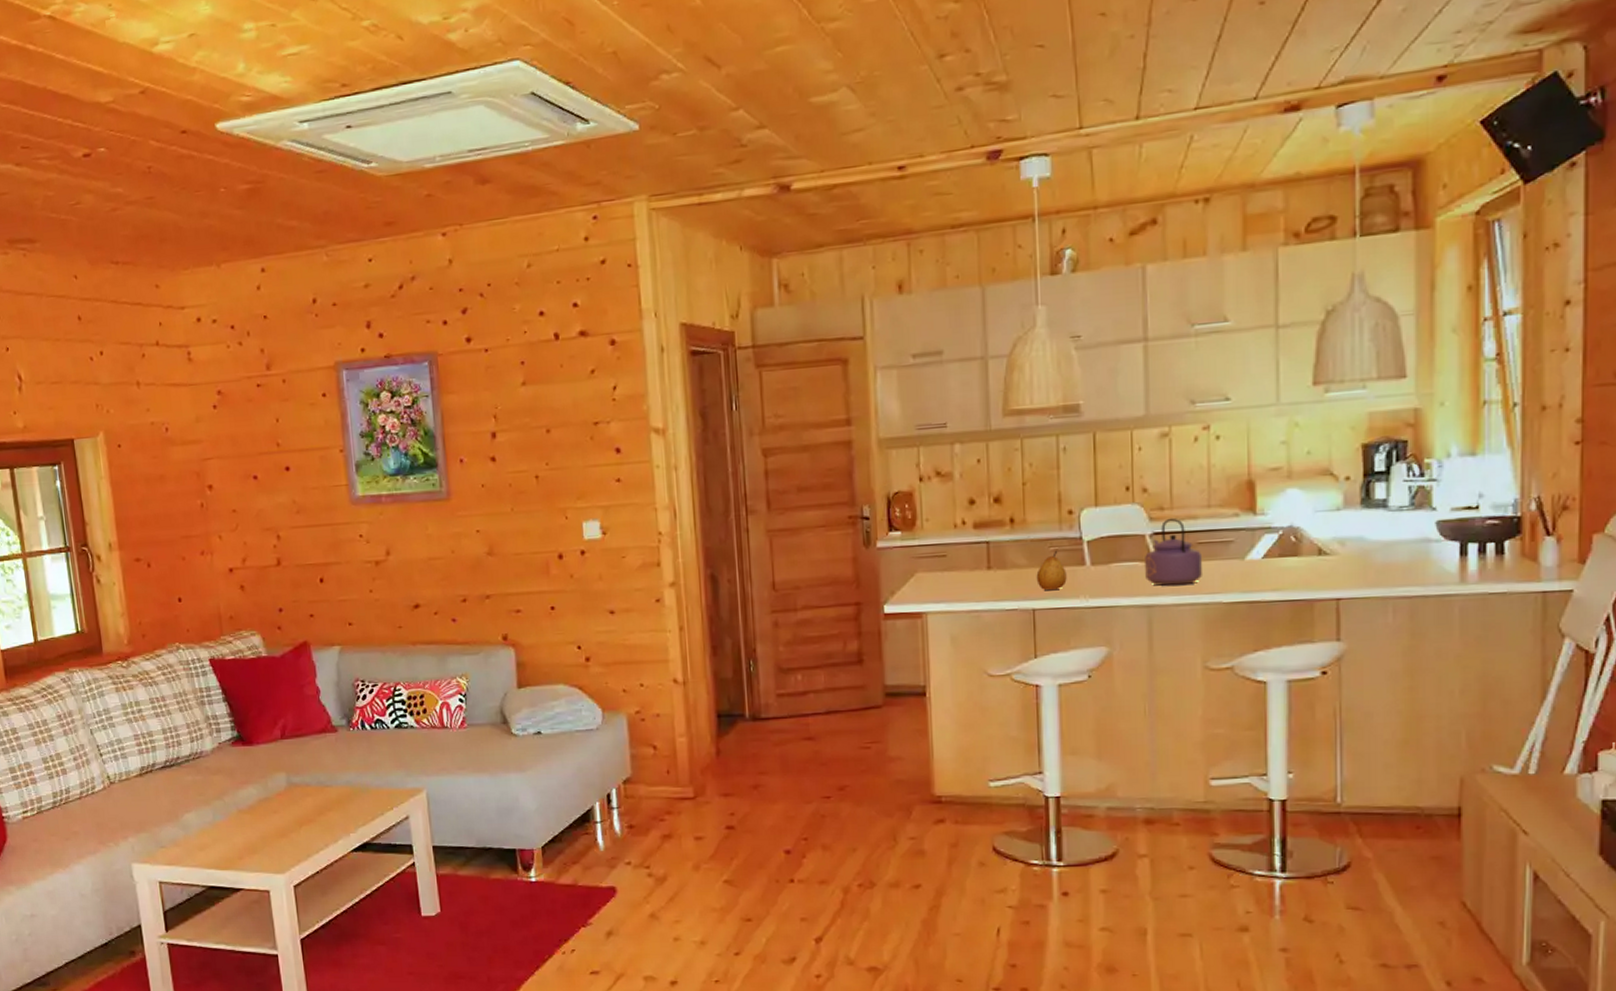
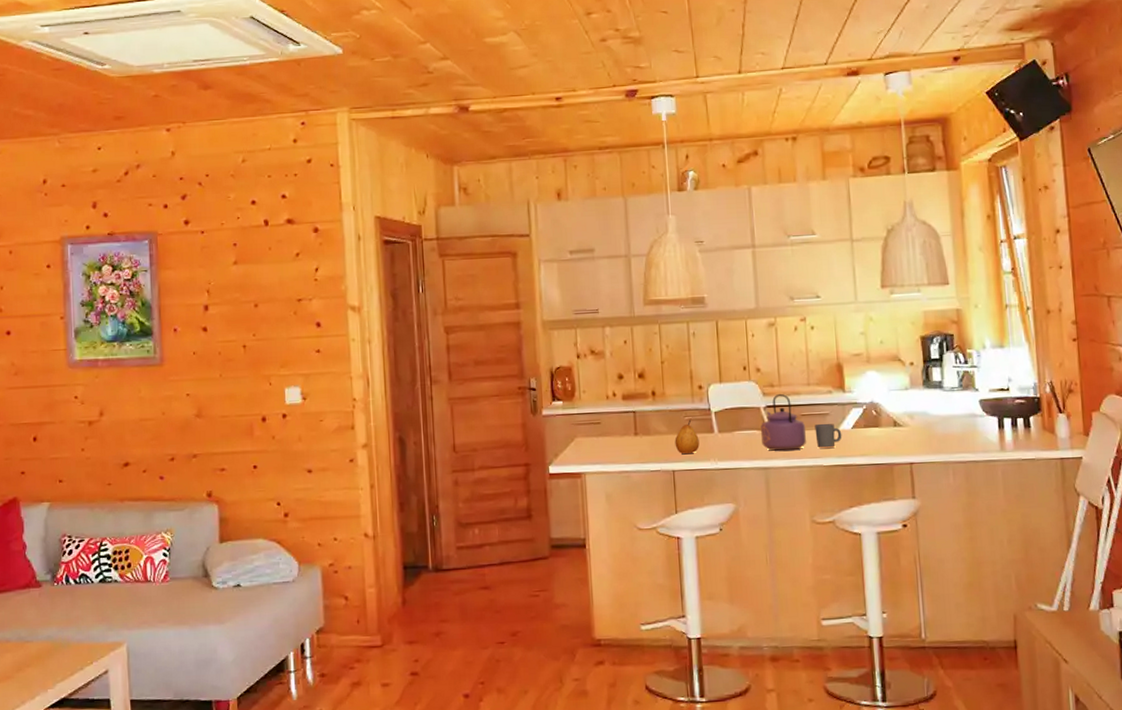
mug: none [1214,552,1249,583] -> present [815,423,842,449]

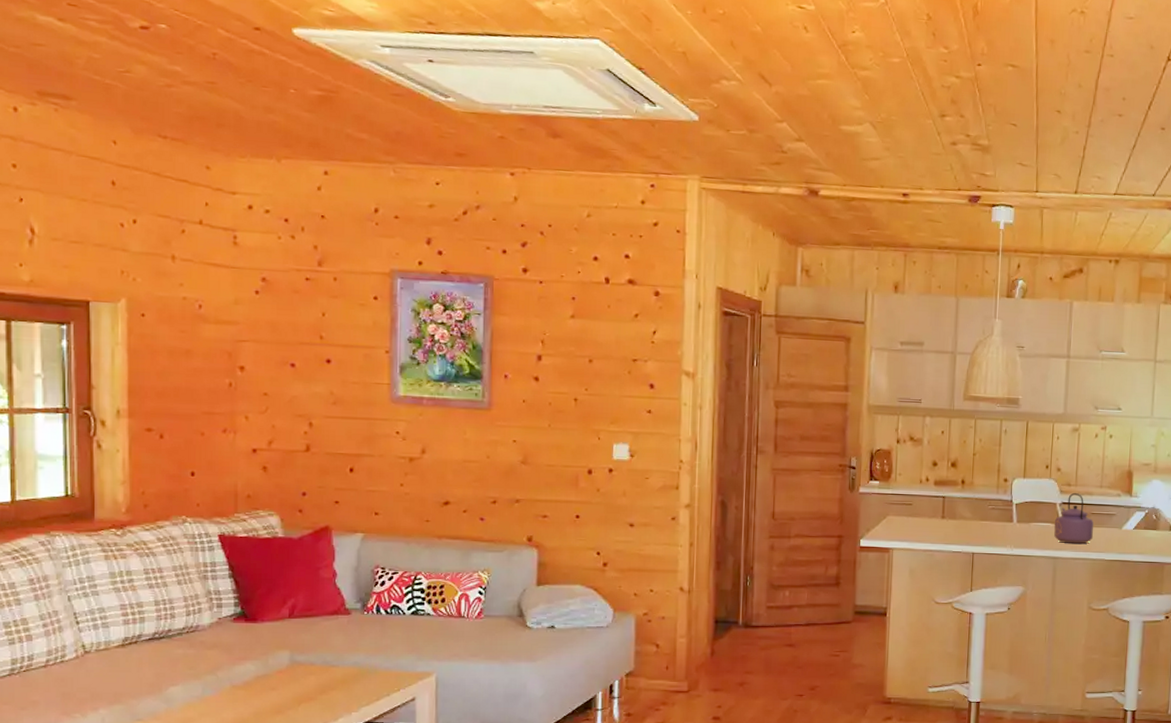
fruit: present [674,419,700,455] -> none [977,508,999,540]
mug: present [815,423,842,449] -> none [1101,522,1125,545]

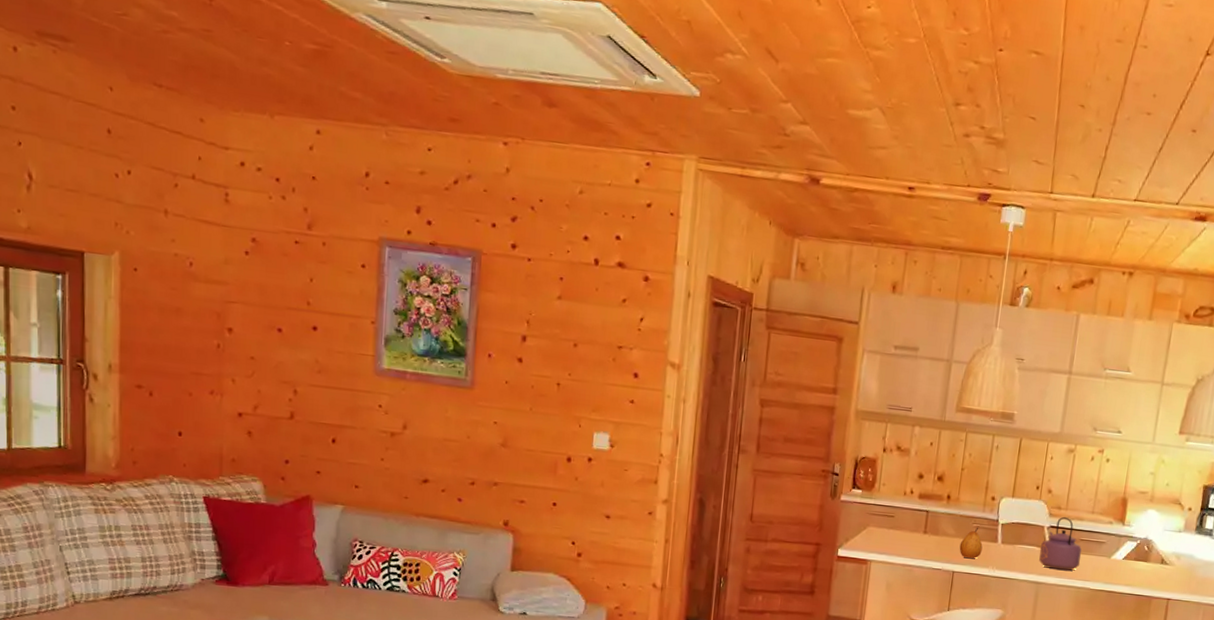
fruit: none [977,508,999,540] -> present [959,527,983,559]

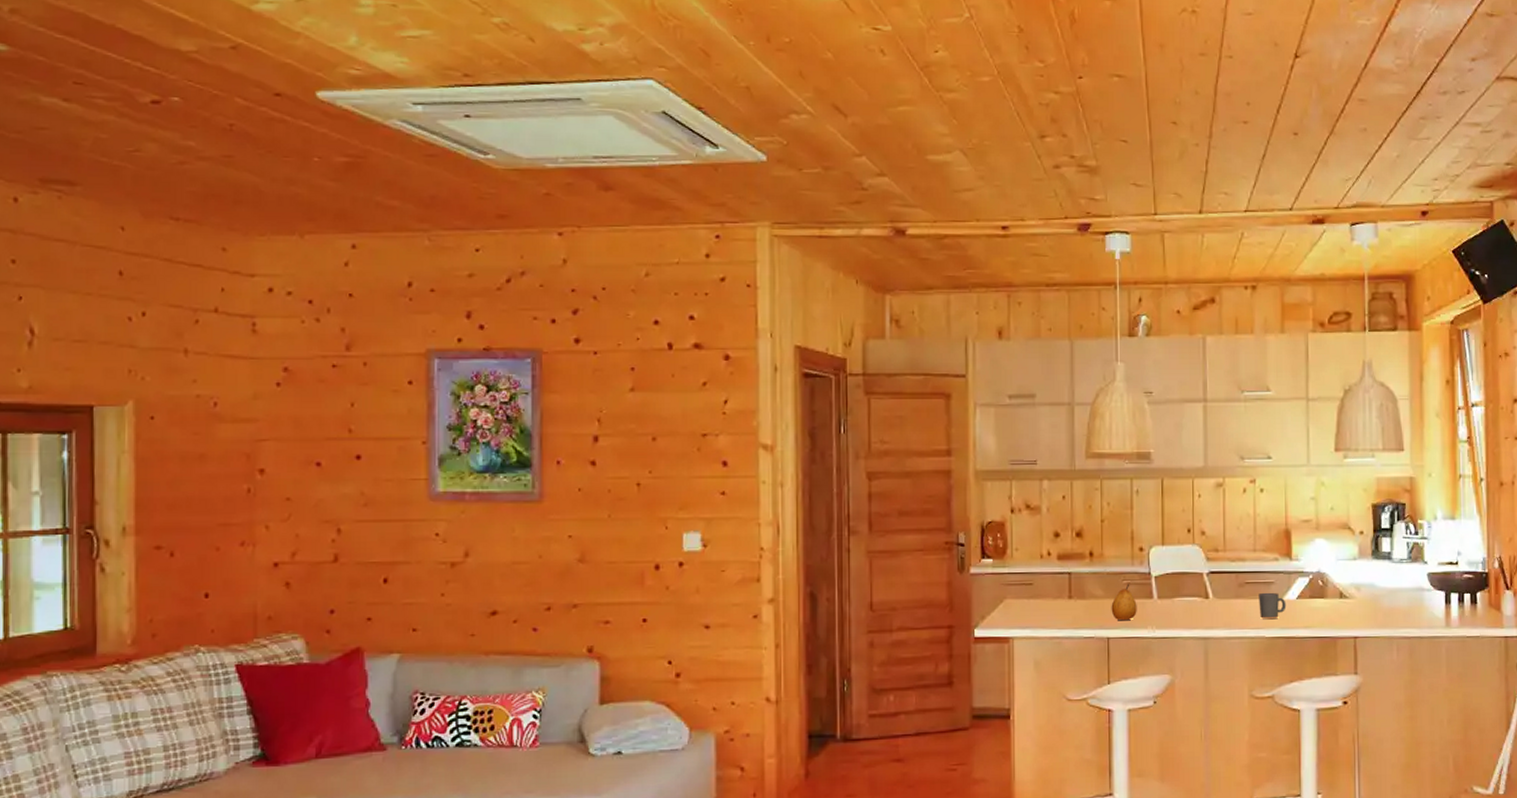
kettle: present [1039,516,1082,571] -> none [1203,559,1250,620]
mug: none [1088,550,1113,575] -> present [1259,592,1286,620]

